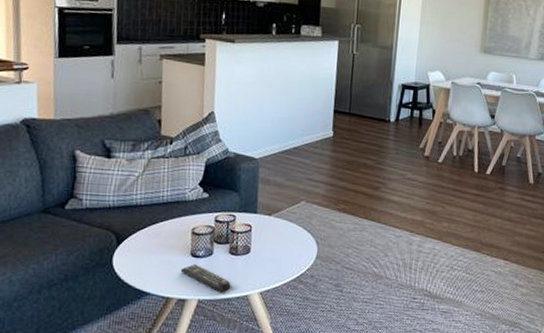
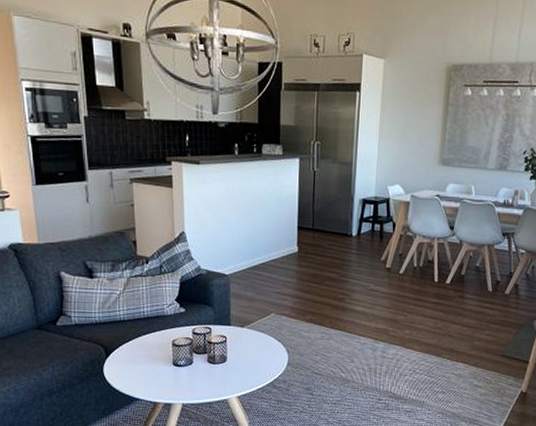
remote control: present [180,264,231,293] -> none [165,372,211,398]

